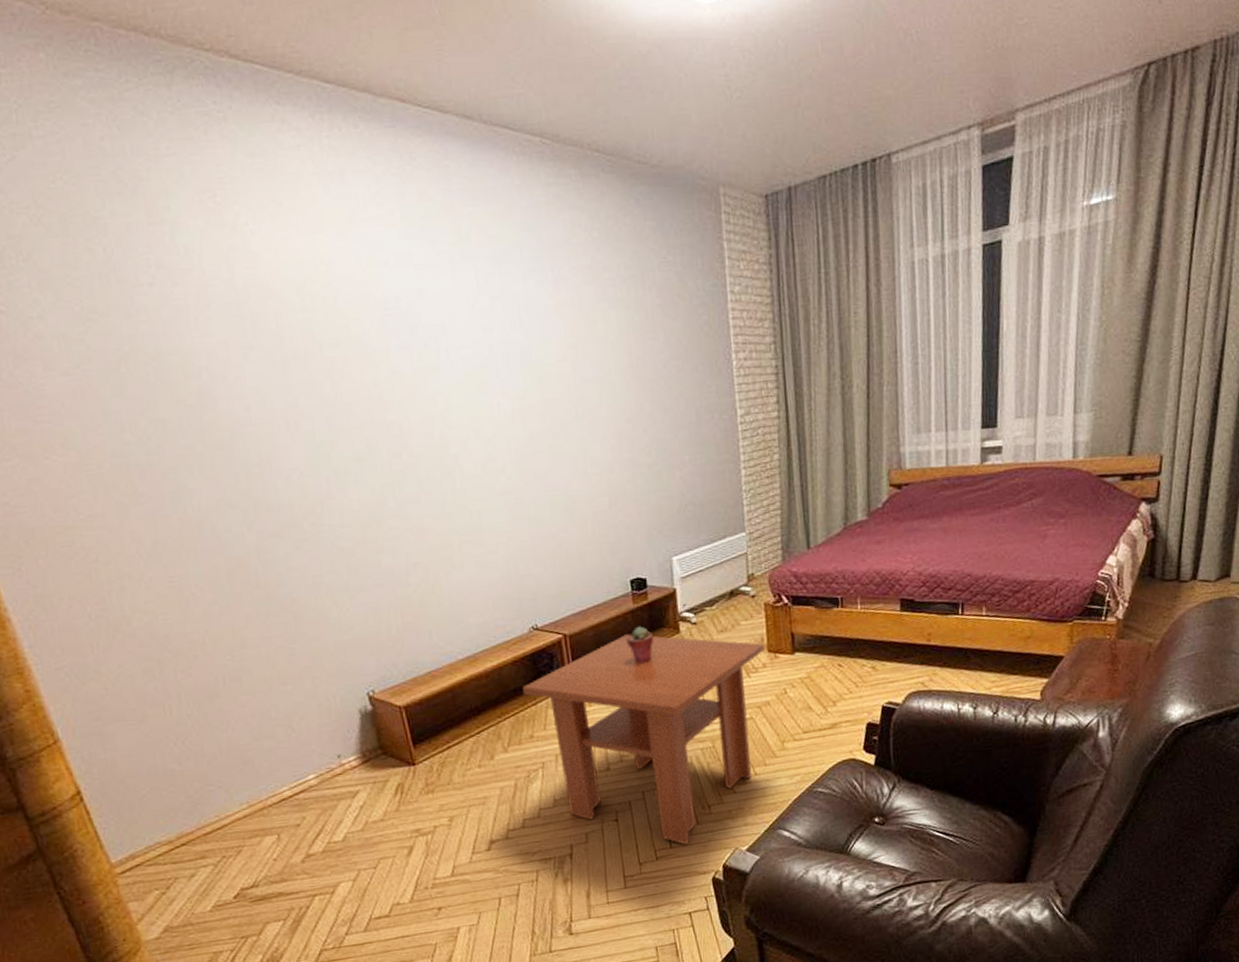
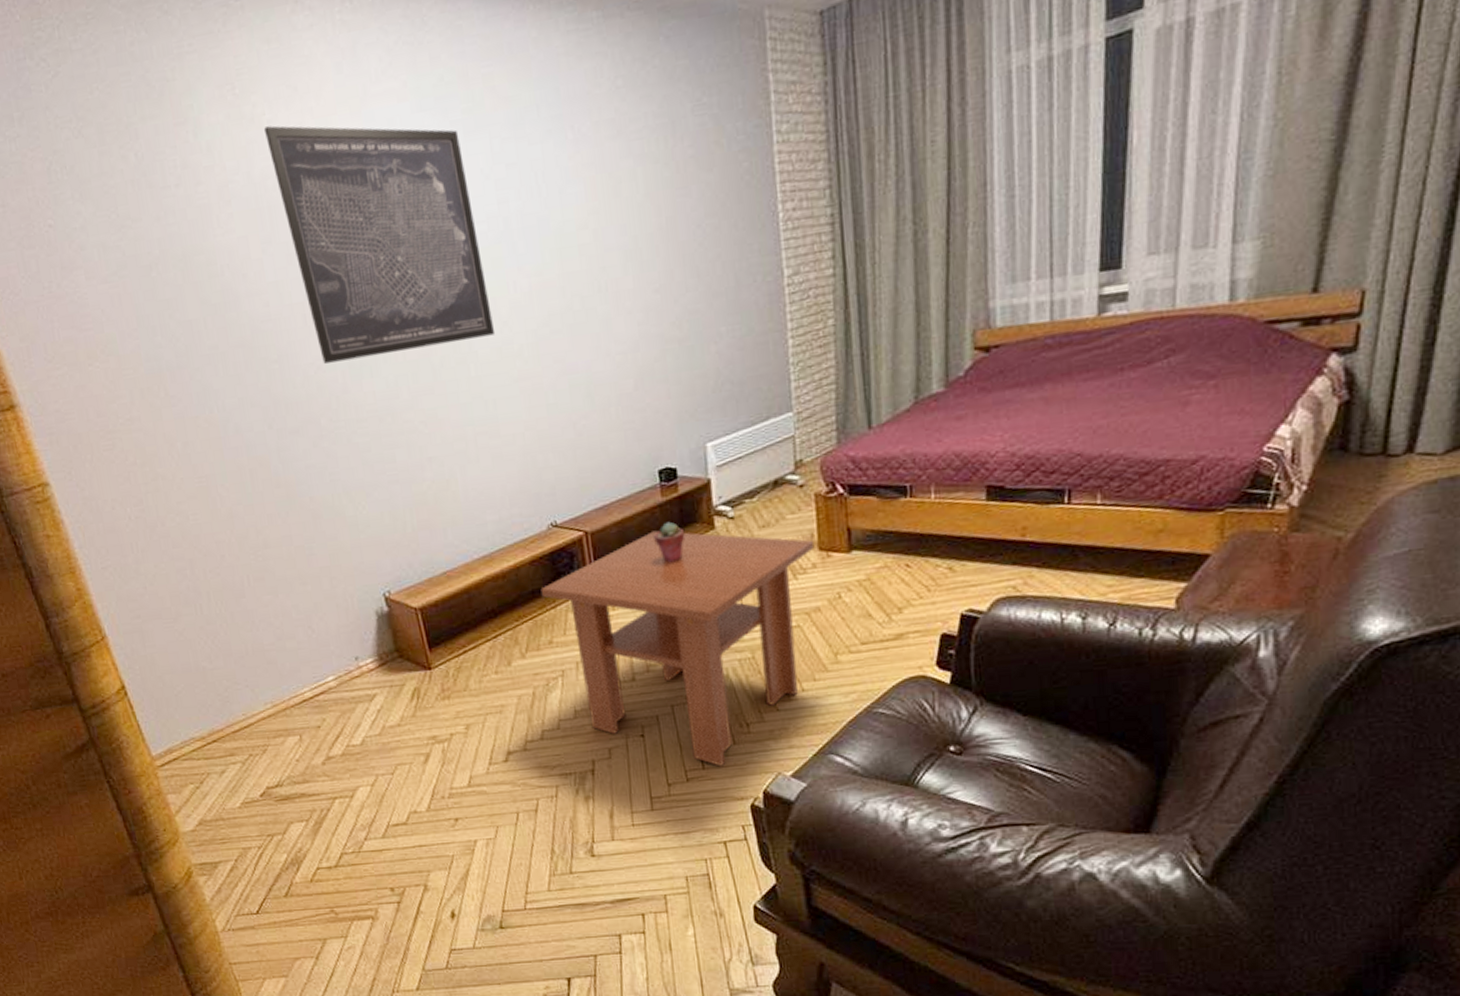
wall art: none [246,236,480,470] -> present [263,125,496,364]

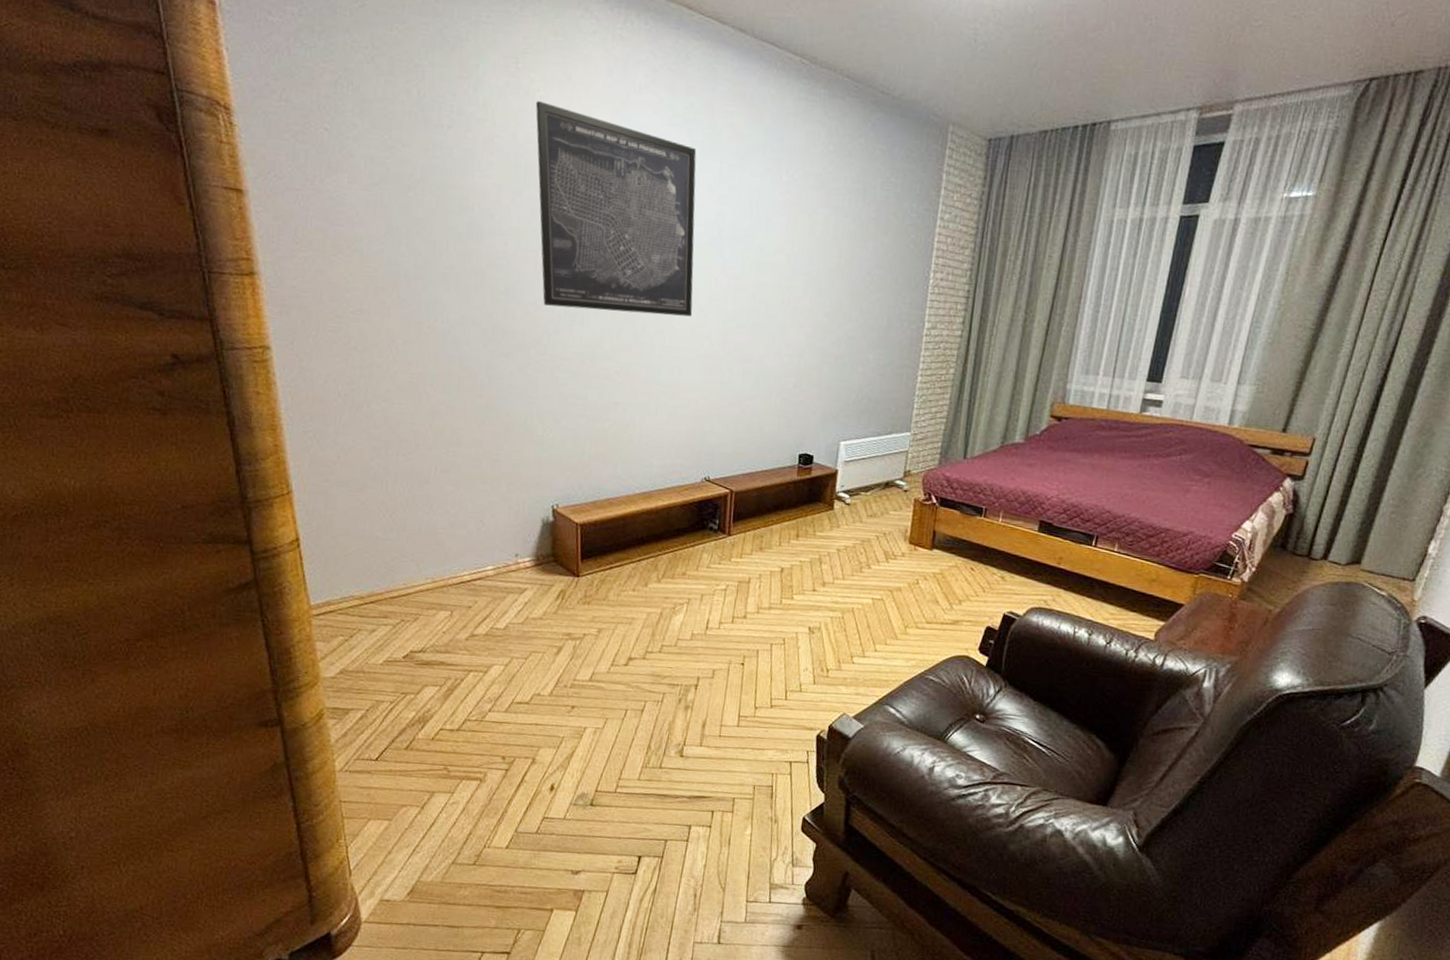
coffee table: present [540,530,815,766] -> none [684,501,907,700]
potted succulent: present [654,521,685,563] -> none [784,496,810,530]

